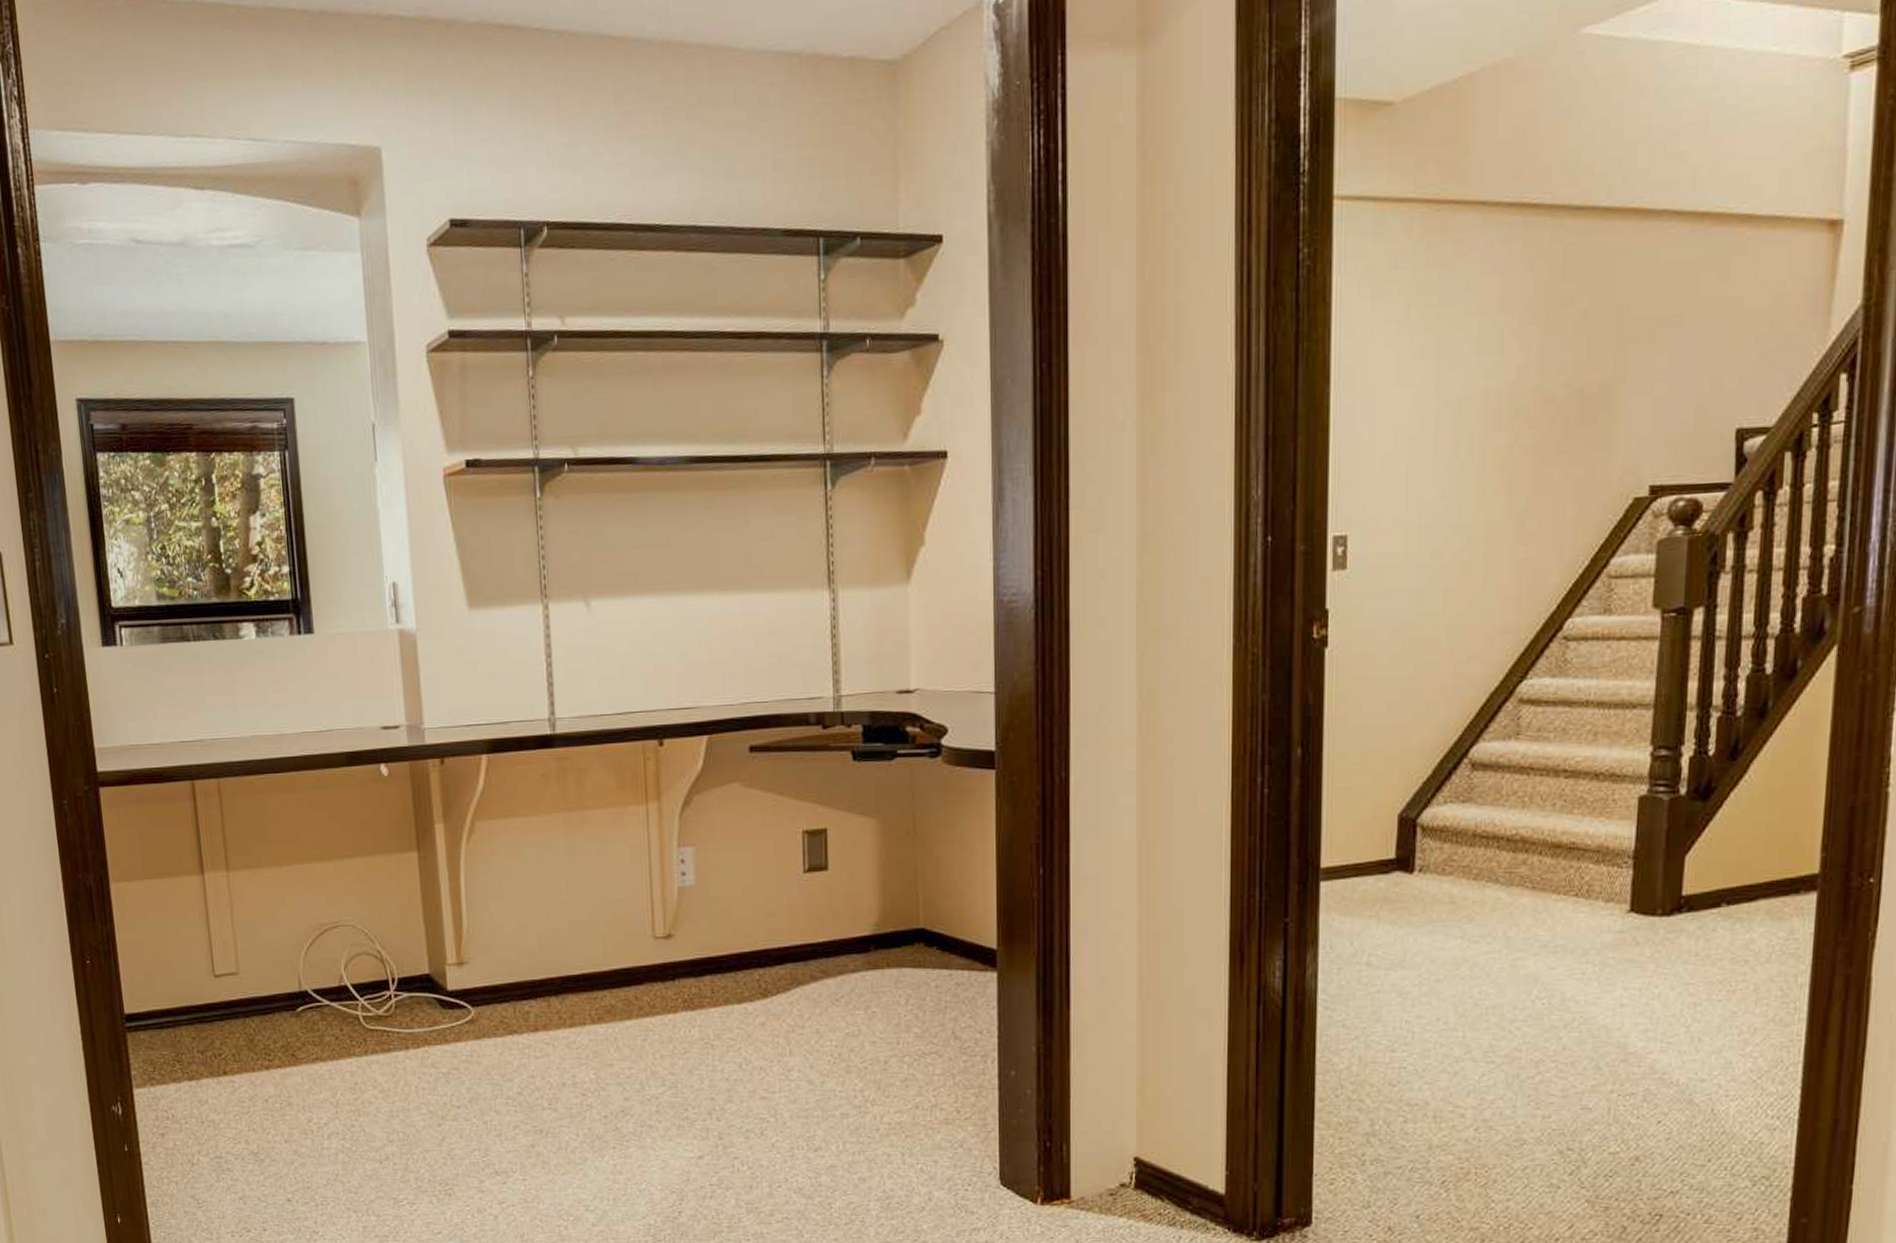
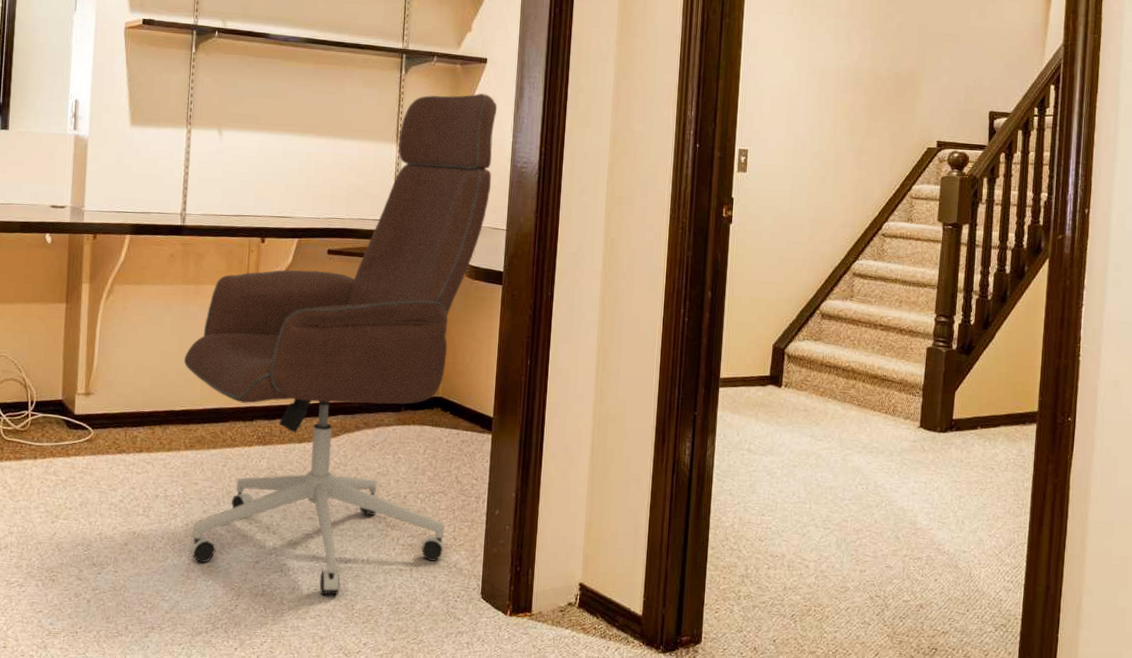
office chair: none [576,503,969,1193] -> present [183,93,498,596]

